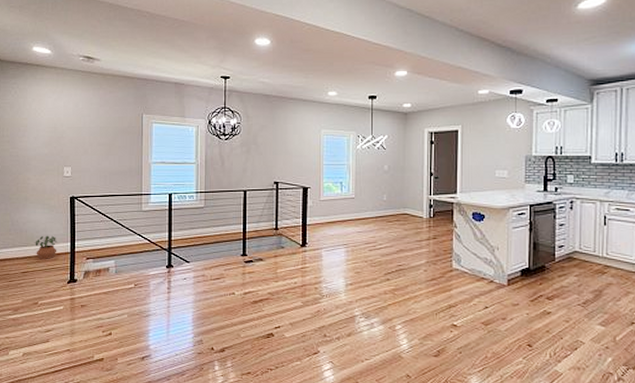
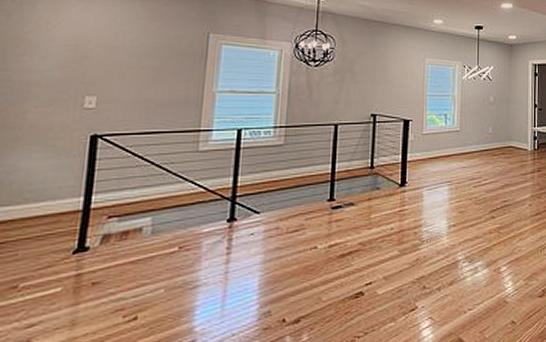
potted plant: present [35,235,57,259] -> none [23,188,63,222]

